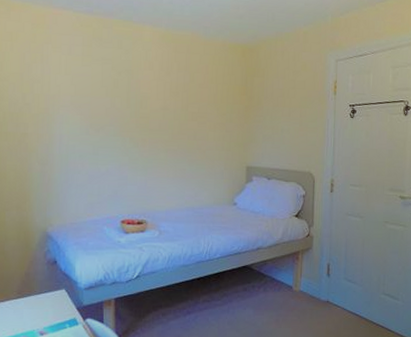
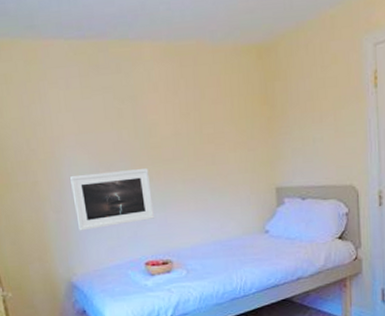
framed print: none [60,132,136,185] -> present [70,168,155,231]

